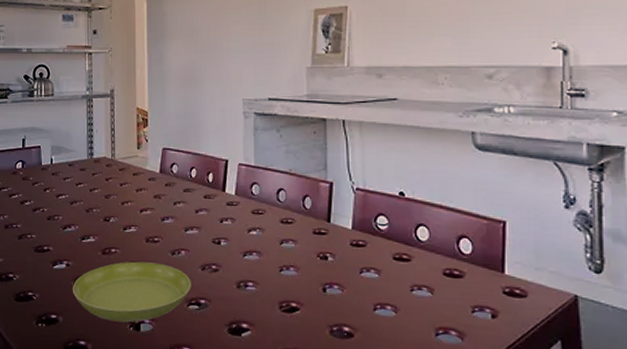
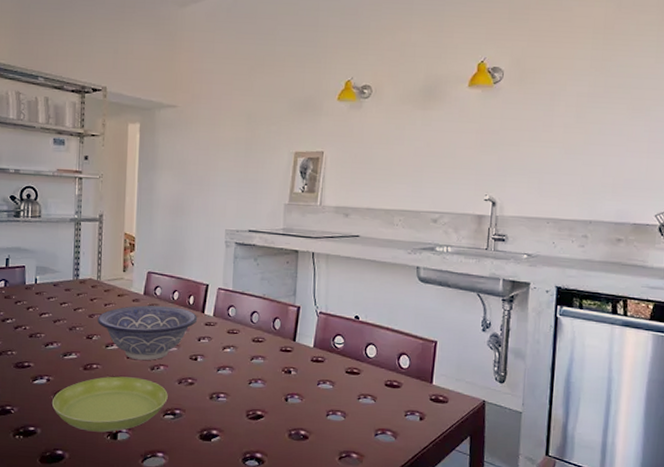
decorative bowl: none [114,184,219,245] -> present [97,305,198,361]

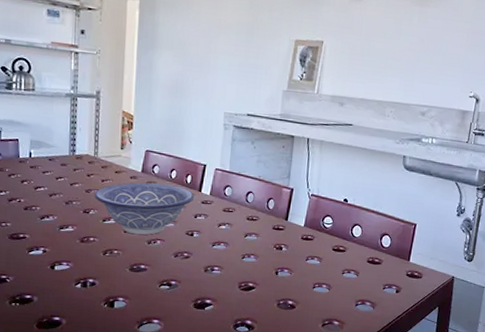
saucer: present [51,376,168,433] -> none [48,249,164,301]

